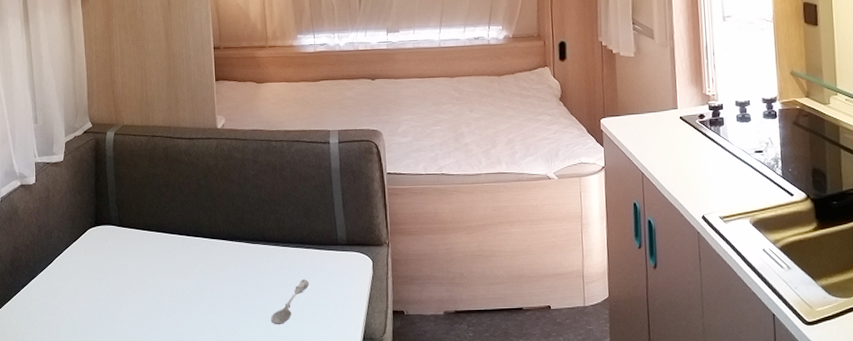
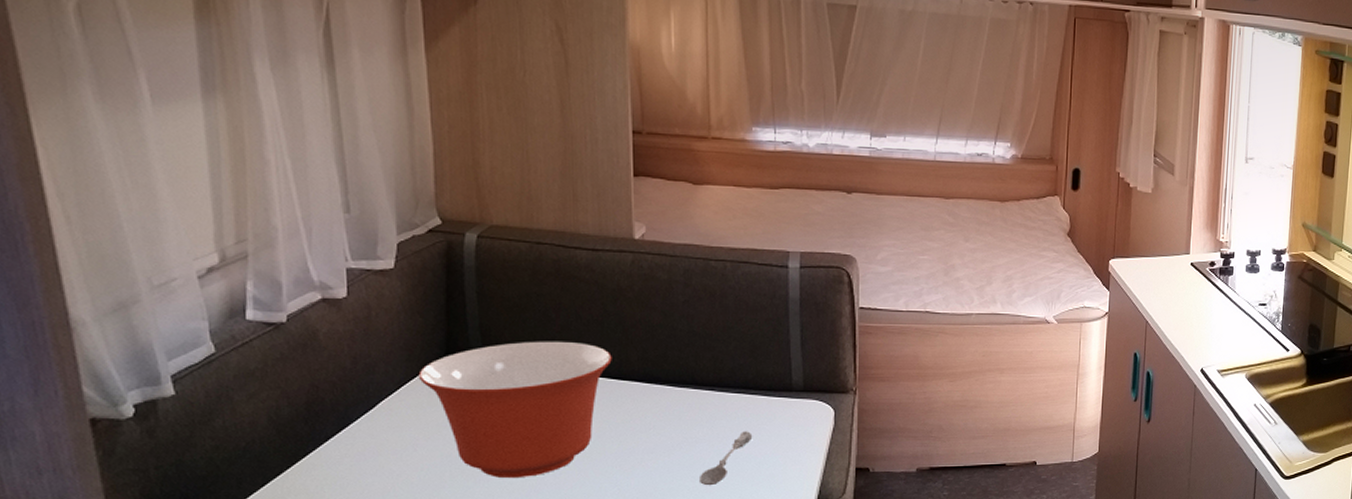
mixing bowl: none [78,209,205,318] -> present [418,341,612,479]

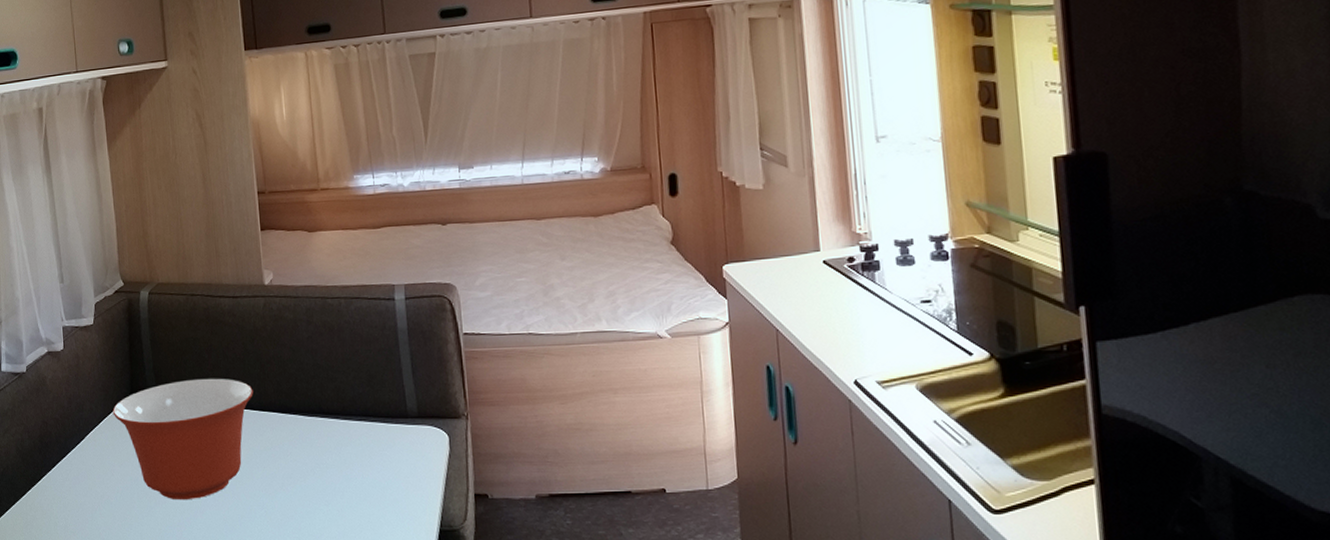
soupspoon: present [698,431,753,486] -> none [331,457,376,510]

